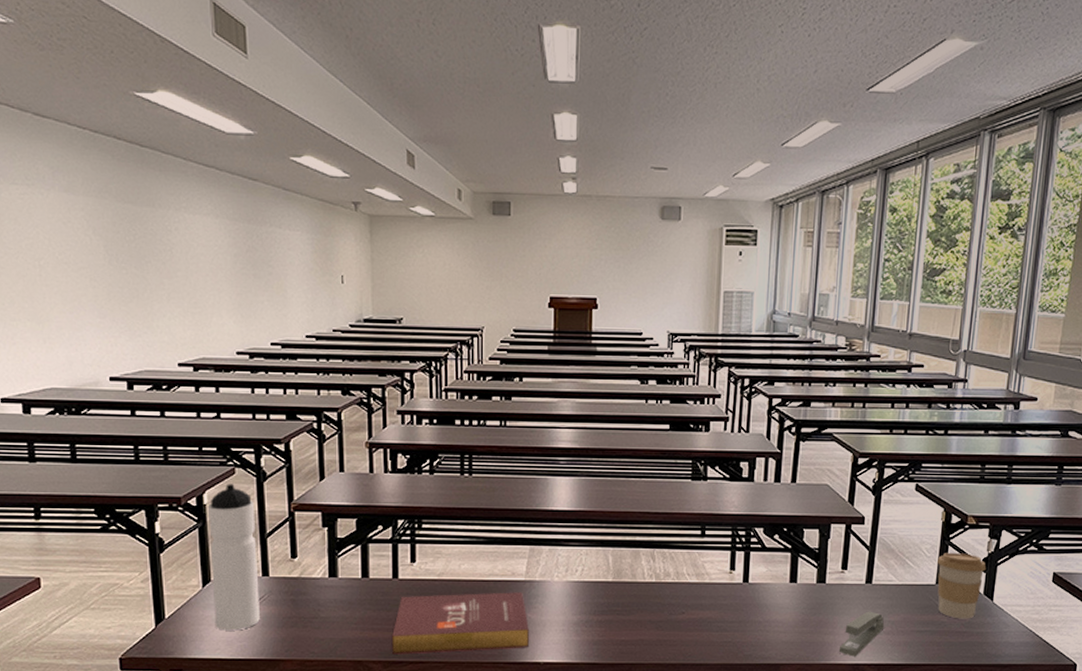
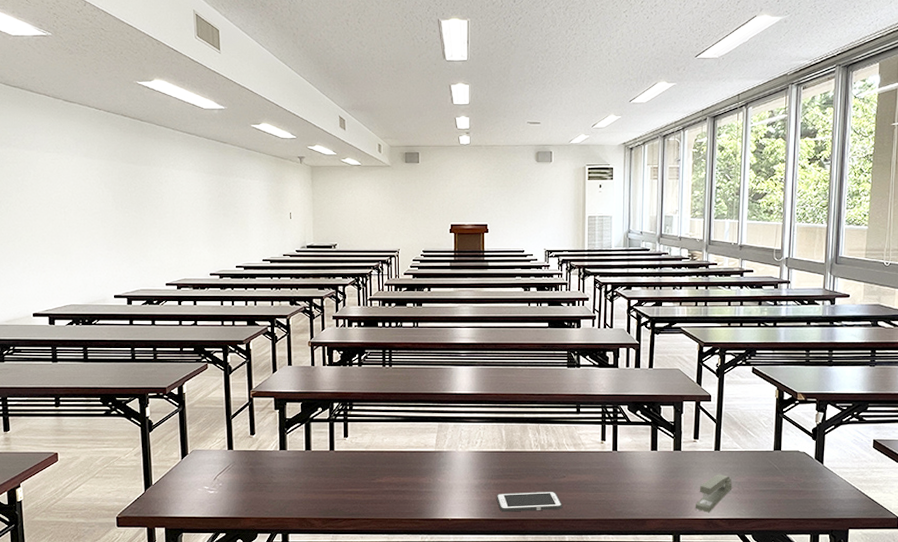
water bottle: present [208,484,260,631] -> none [187,376,226,494]
book: present [391,592,530,655] -> none [329,461,440,513]
cell phone: none [599,630,680,655] -> present [496,491,563,512]
coffee cup: present [937,553,987,619] -> none [774,424,816,480]

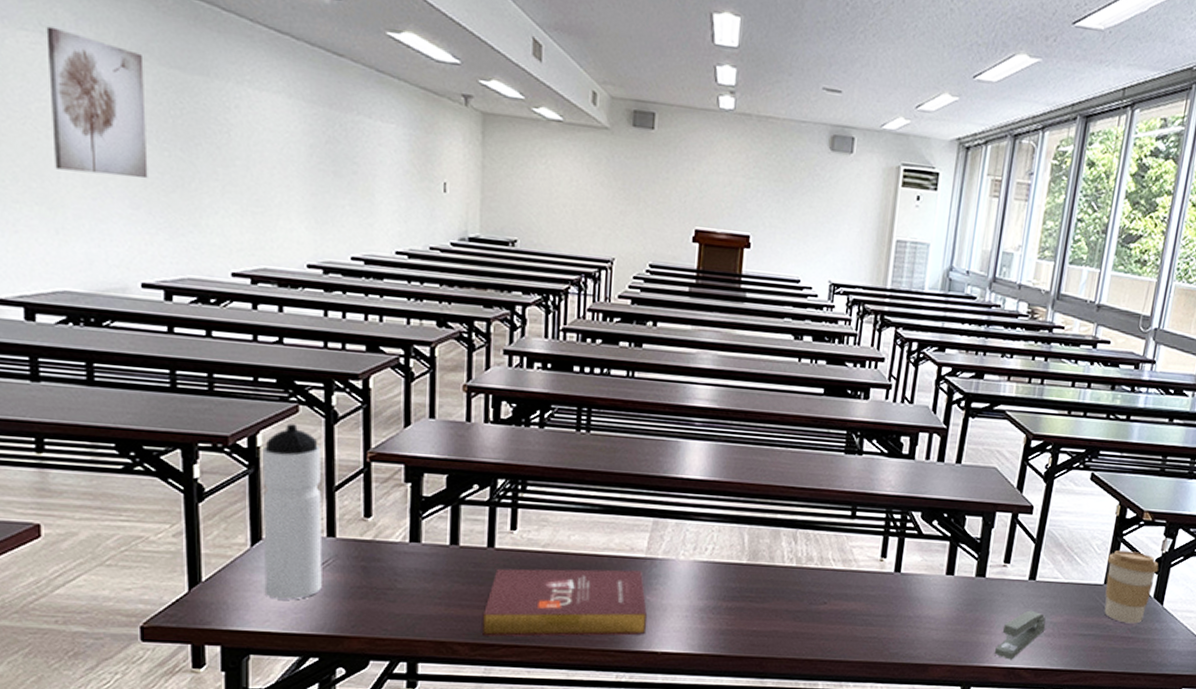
wall art: none [60,148,117,231] -> present [46,26,148,179]
water bottle: none [187,376,226,494] -> present [262,423,322,600]
book: none [329,461,440,513] -> present [482,568,647,637]
cell phone: present [496,491,563,512] -> none [727,620,819,647]
coffee cup: none [774,424,816,480] -> present [1104,550,1159,624]

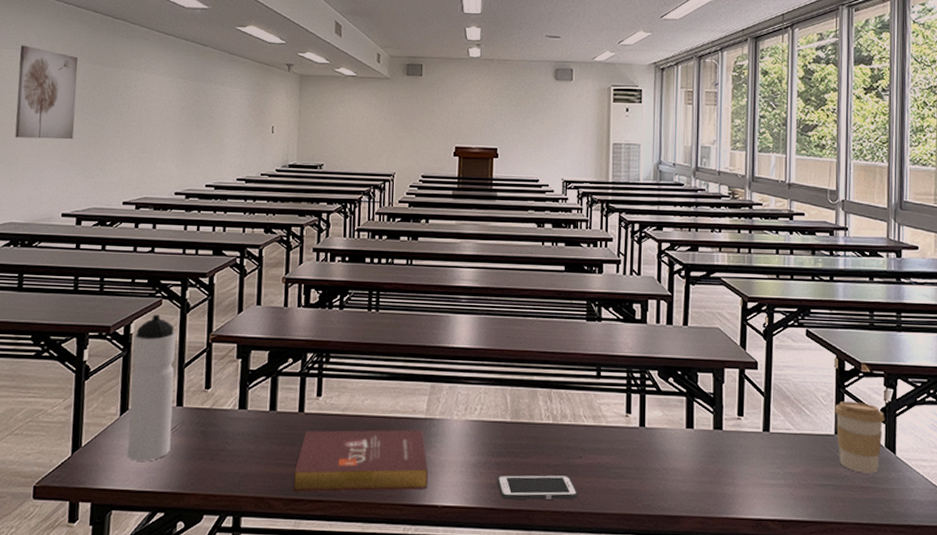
cell phone: none [727,620,819,647] -> present [497,474,578,500]
stapler: present [994,610,1046,660] -> none [740,461,786,511]

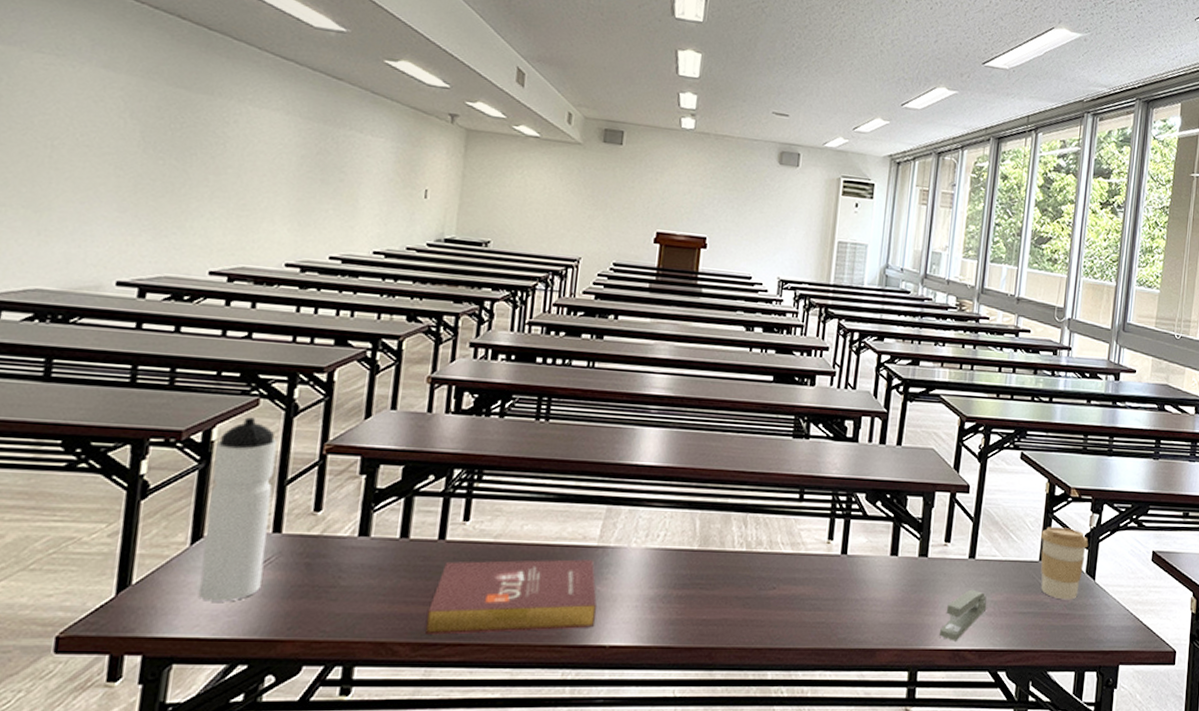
wall art: present [15,45,78,140] -> none [48,50,152,185]
cell phone: present [497,474,578,500] -> none [677,607,768,637]
stapler: none [740,461,786,511] -> present [939,589,987,641]

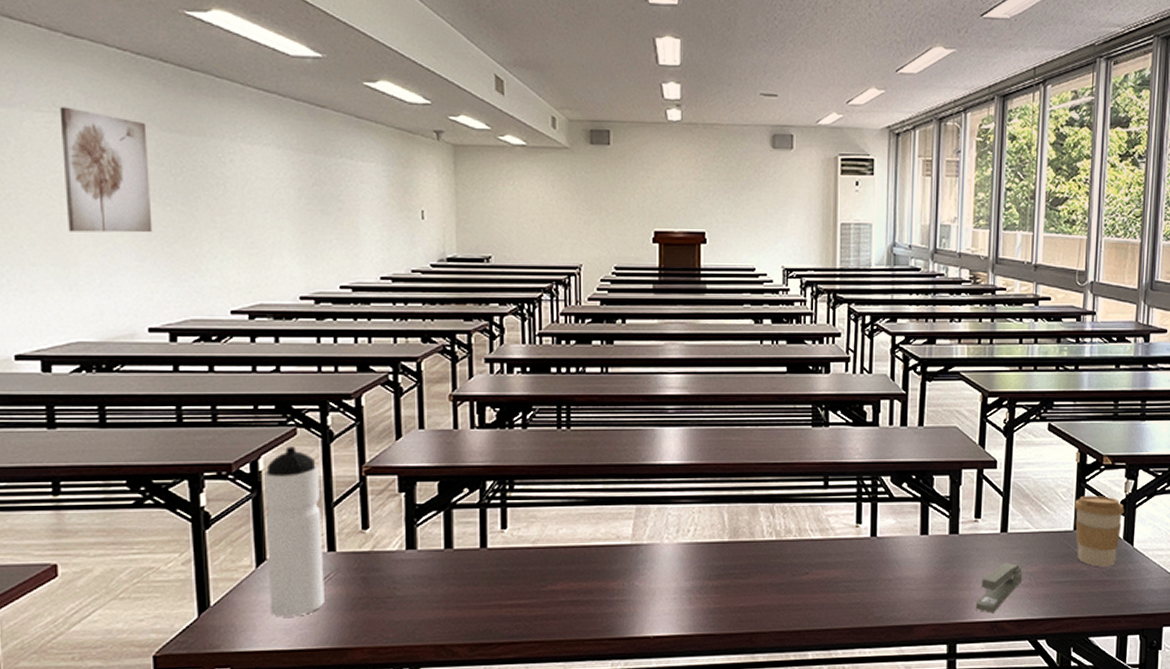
wall art: none [48,50,152,185] -> present [59,106,153,233]
book: present [425,559,597,635] -> none [479,558,638,636]

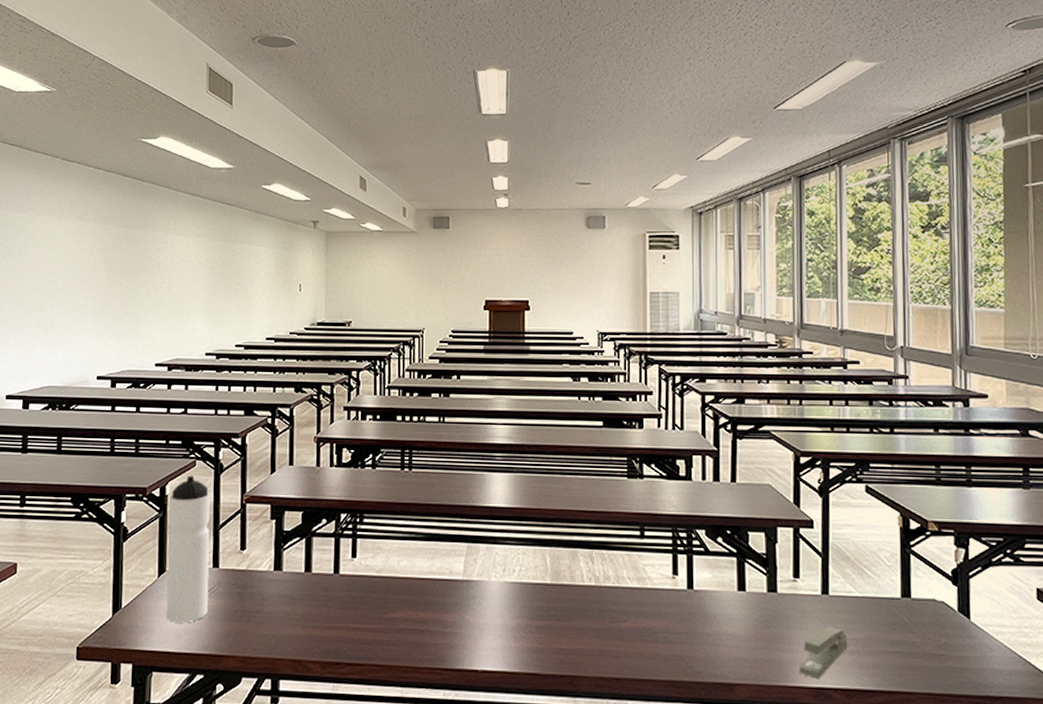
wall art: present [59,106,153,233] -> none [50,211,109,303]
coffee cup: present [1074,496,1125,567] -> none [900,562,957,640]

